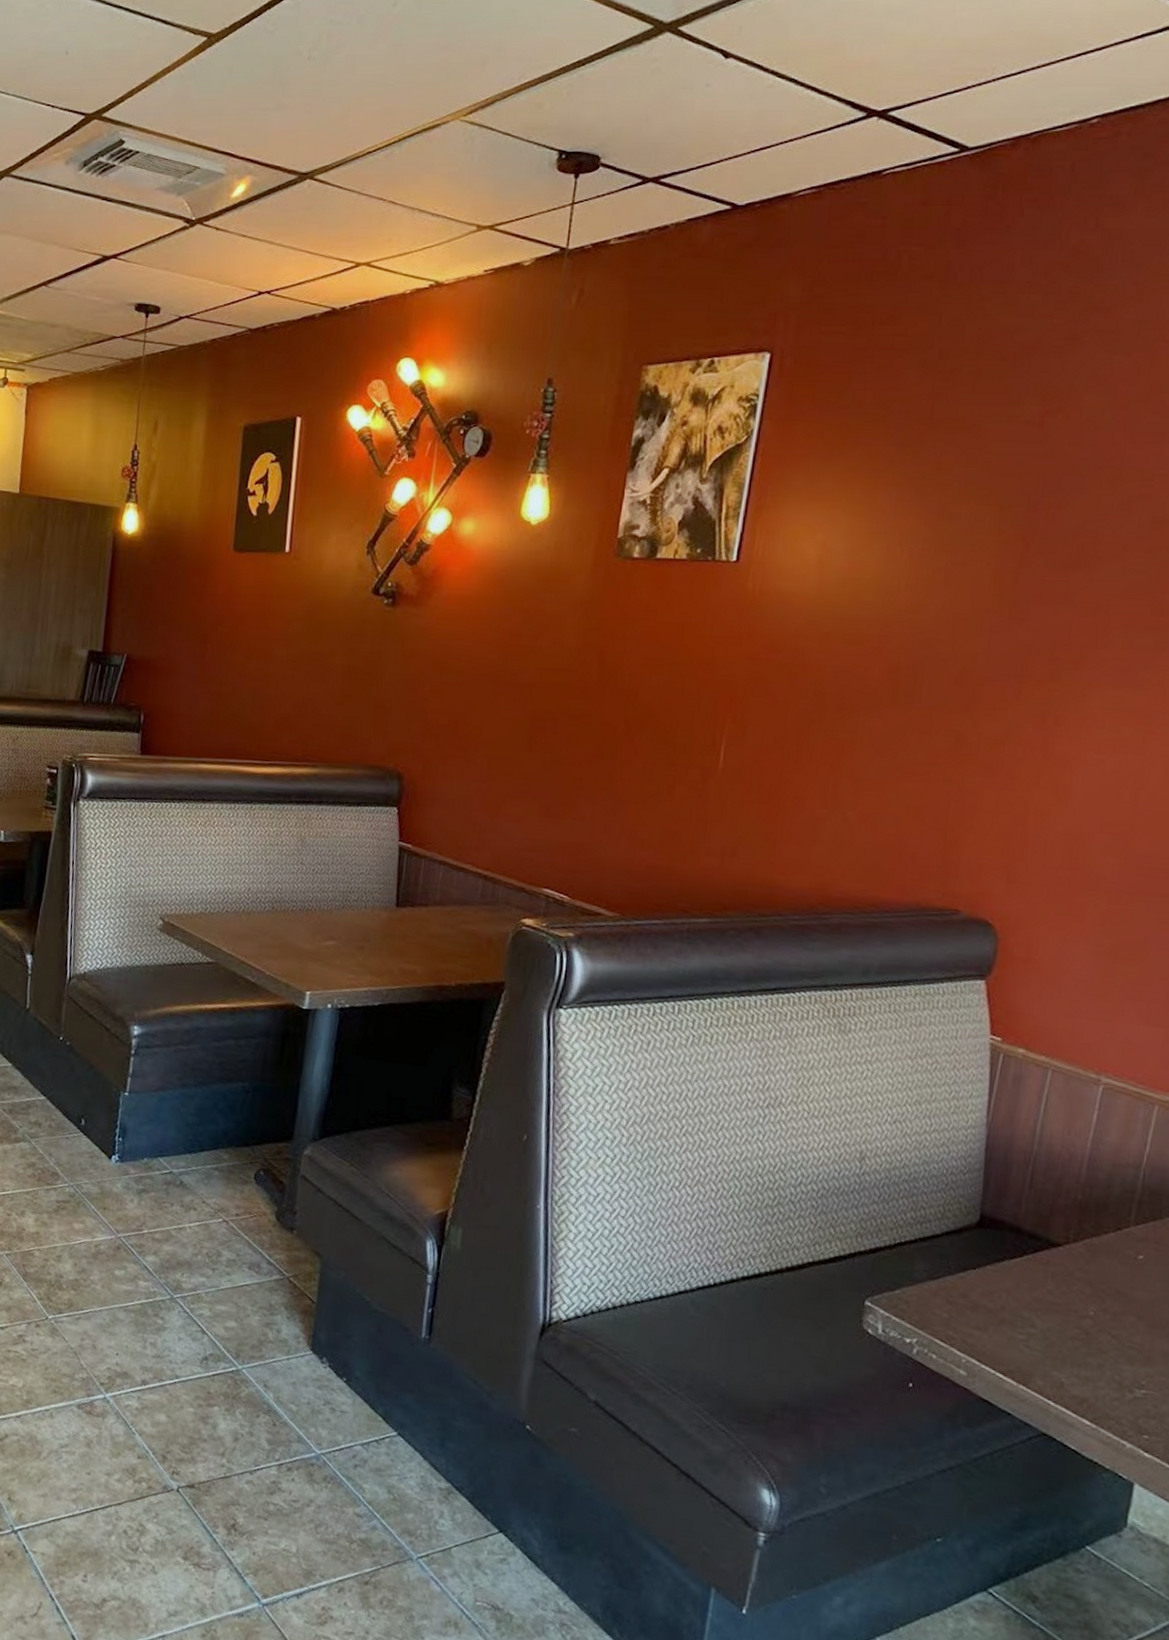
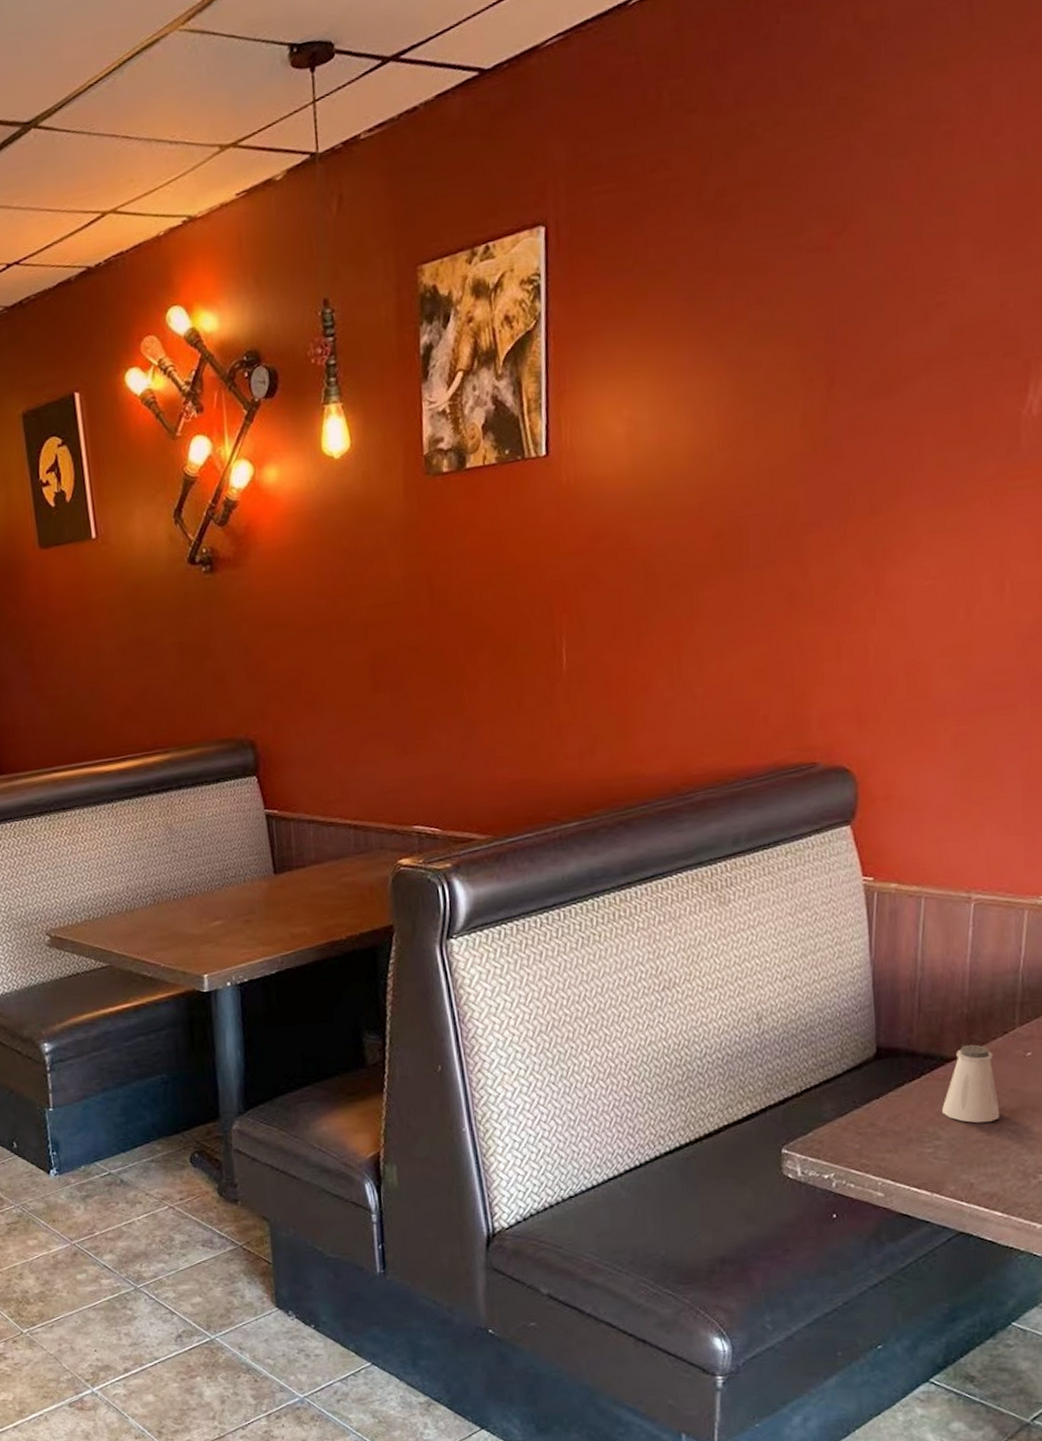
saltshaker: none [1041,1232,1103,1321] -> present [942,1044,1000,1124]

